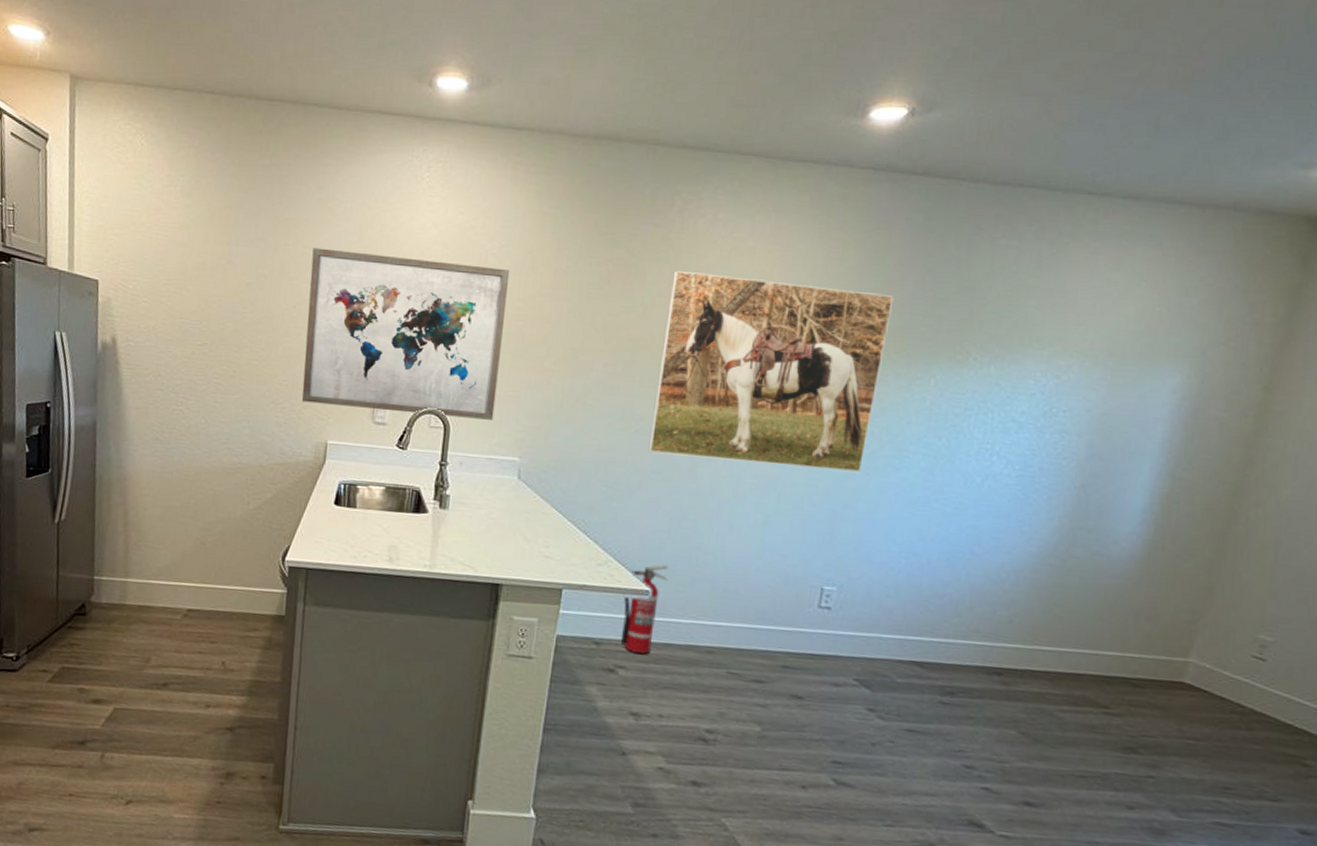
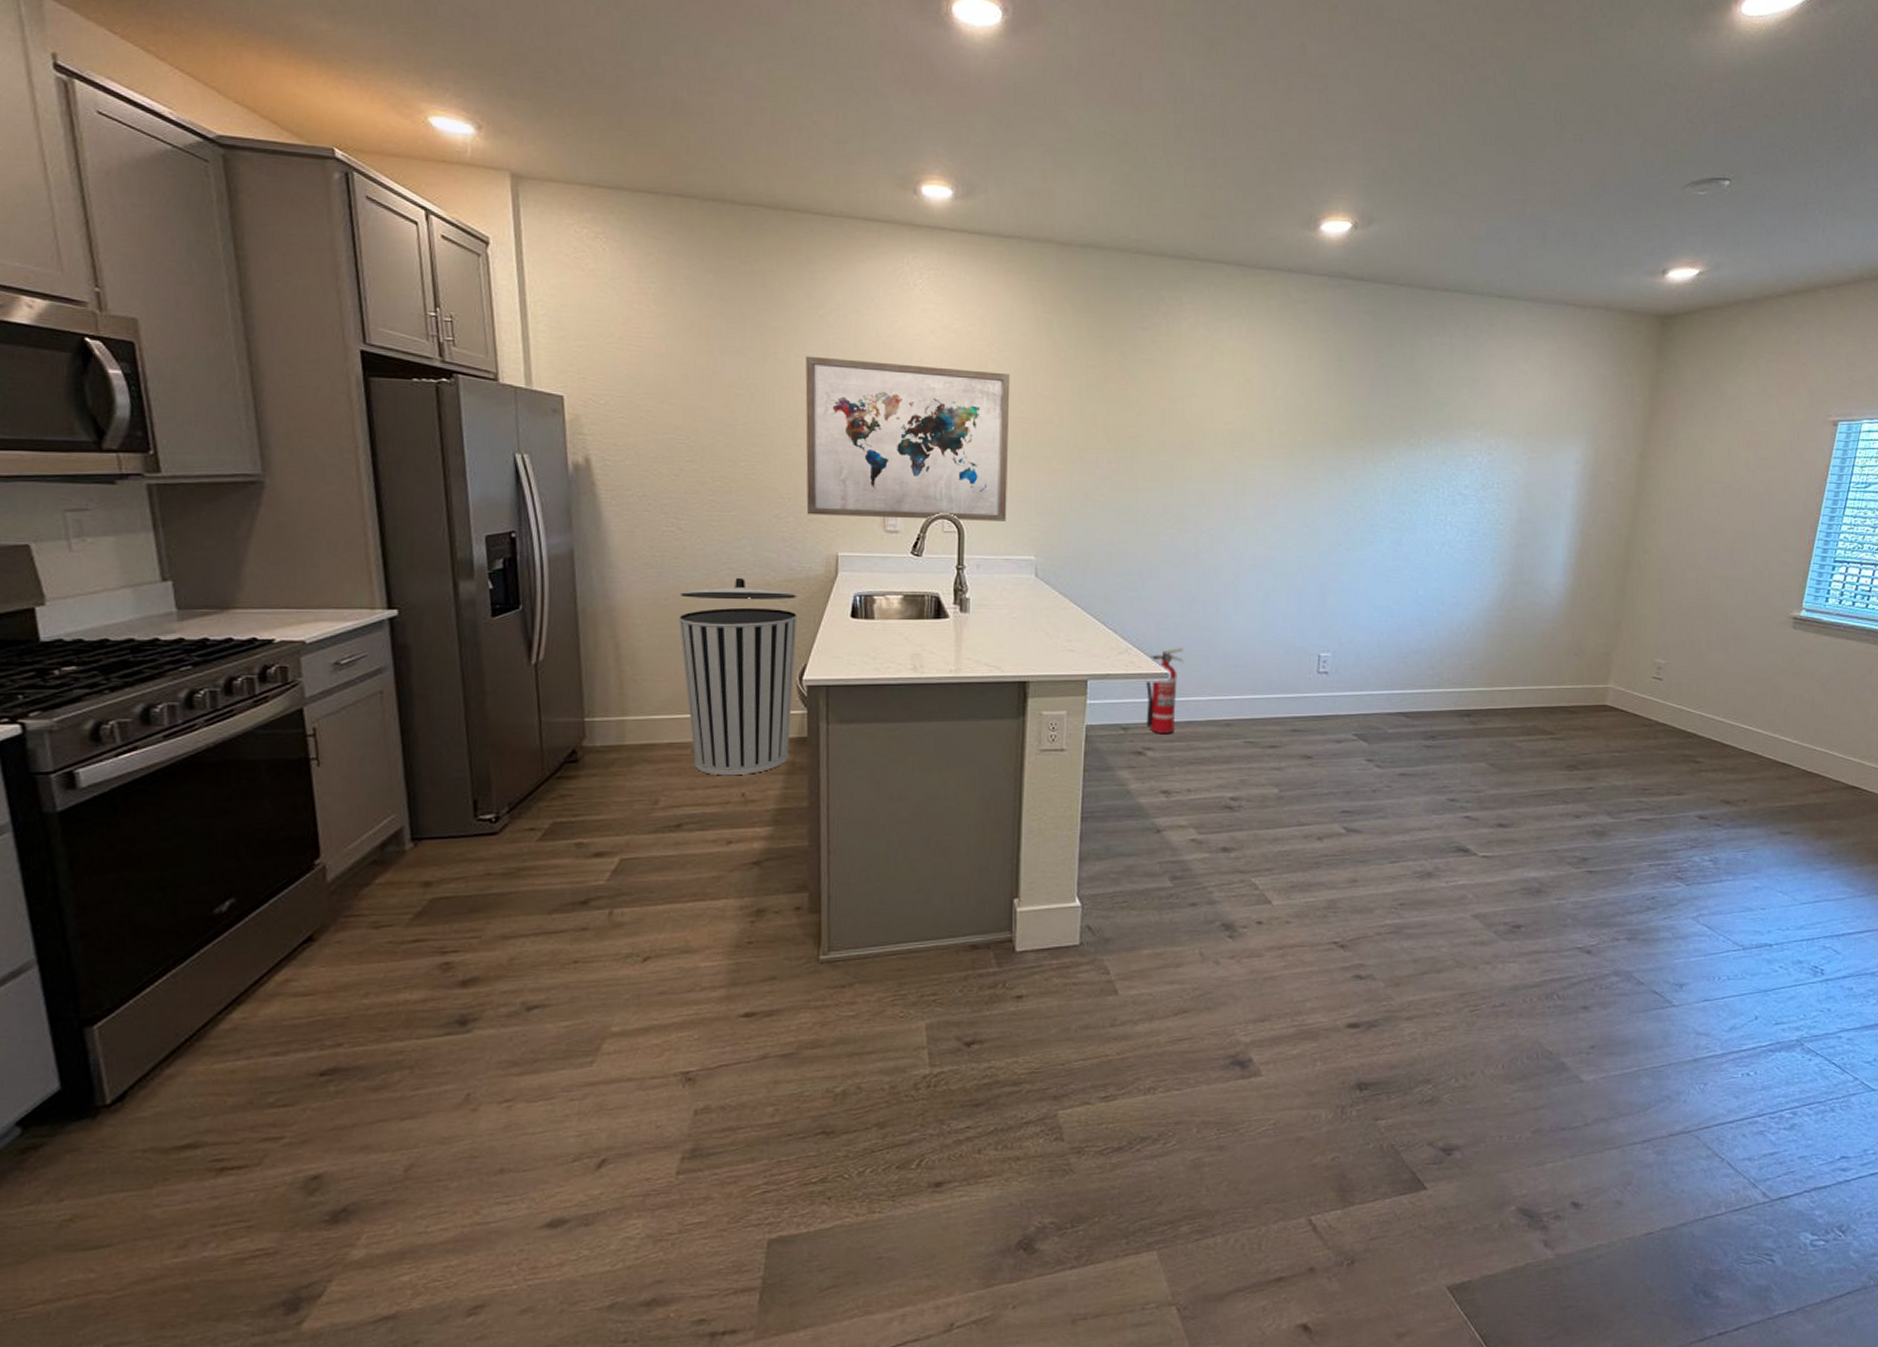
trash can: none [179,457,286,645] -> present [678,577,797,776]
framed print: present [648,270,894,473] -> none [1156,370,1355,548]

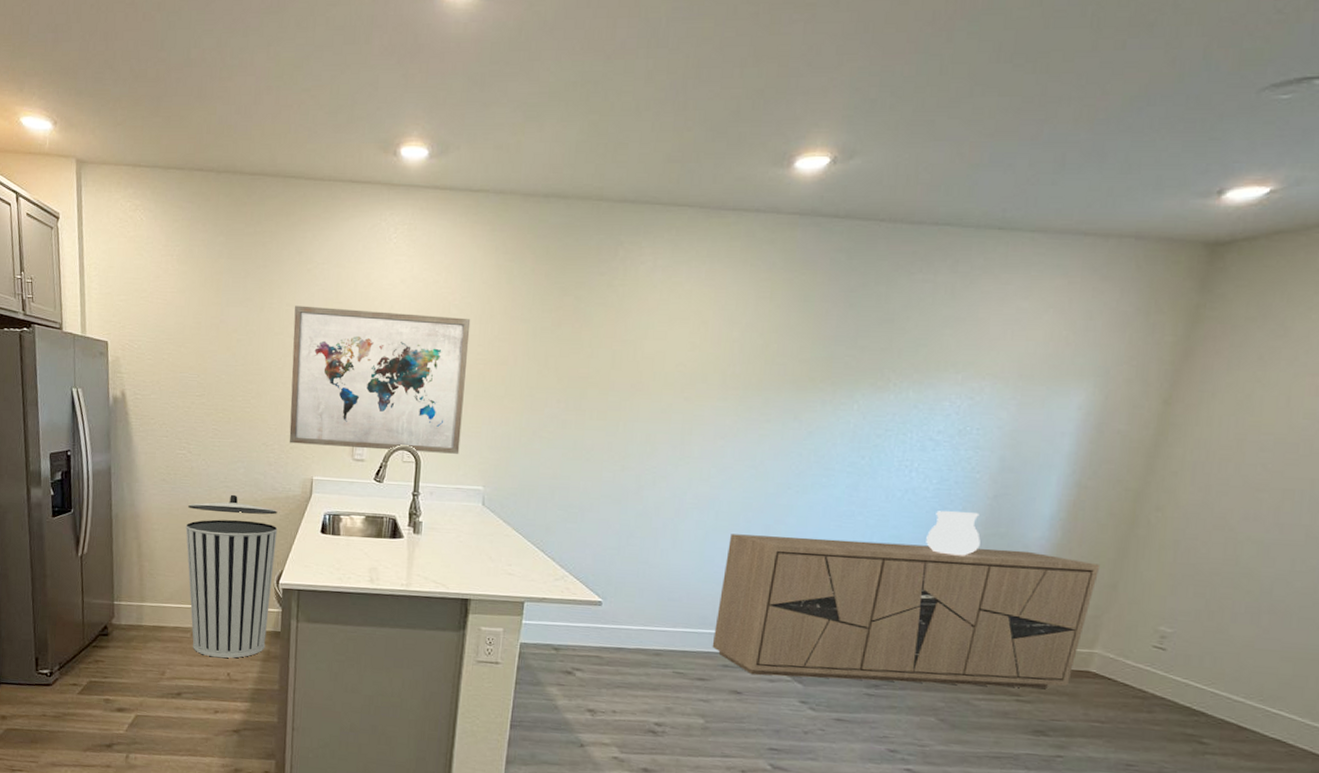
fire extinguisher: present [1145,648,1184,733] -> none [577,578,619,657]
sideboard: none [1280,594,1606,738] -> present [712,534,1101,689]
vase: none [1464,562,1509,604] -> present [926,511,981,556]

